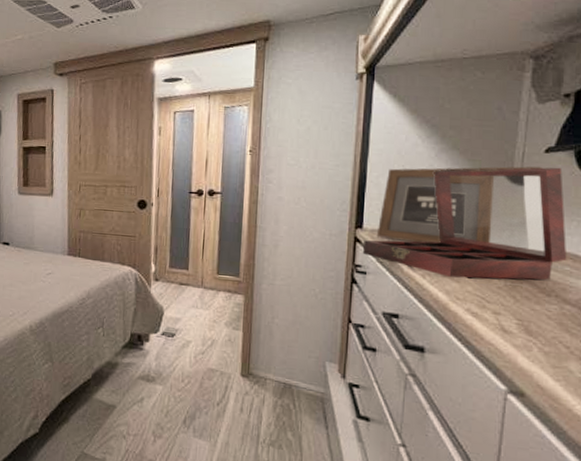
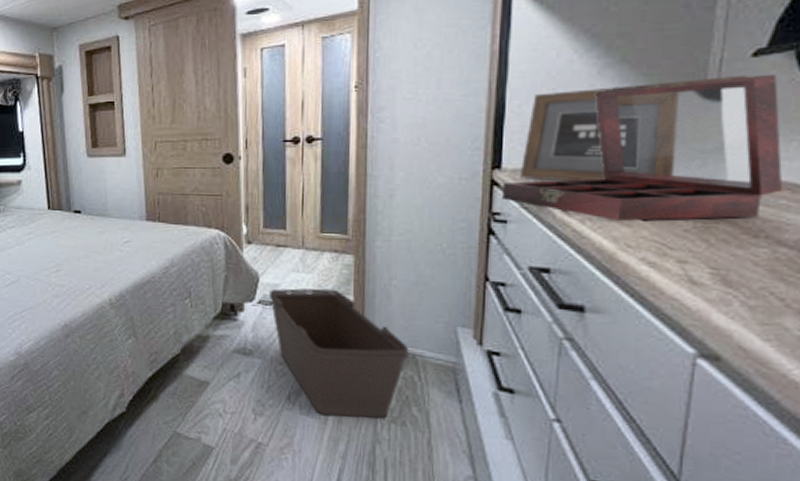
bicycle basket: none [172,322,287,442] -> present [270,288,409,419]

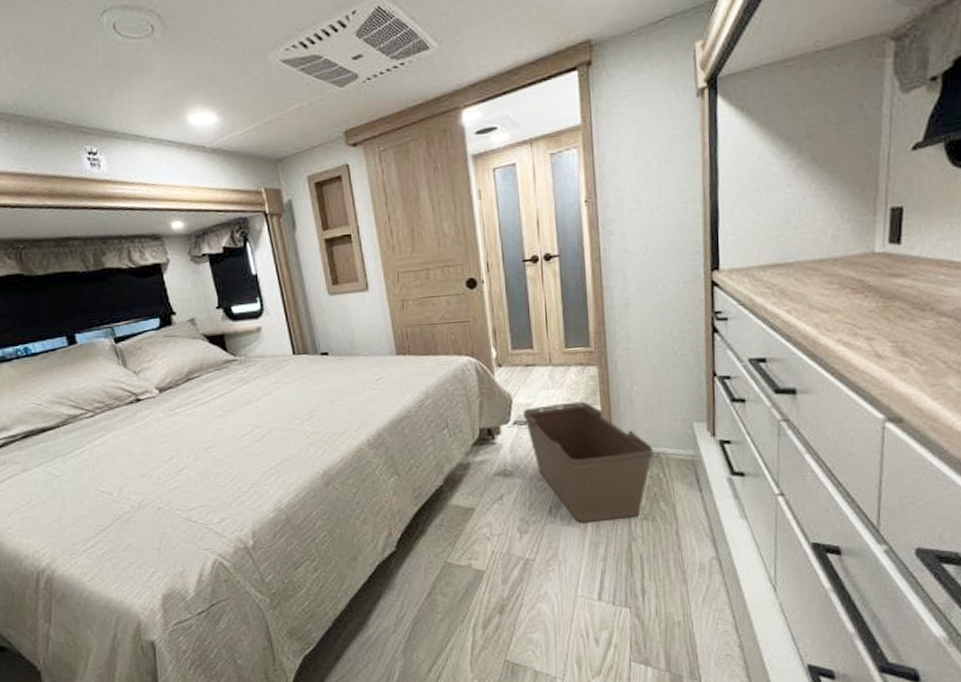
jewelry box: present [503,74,783,222] -> none [722,164,941,309]
picture frame: present [519,74,750,181] -> none [735,166,912,277]

